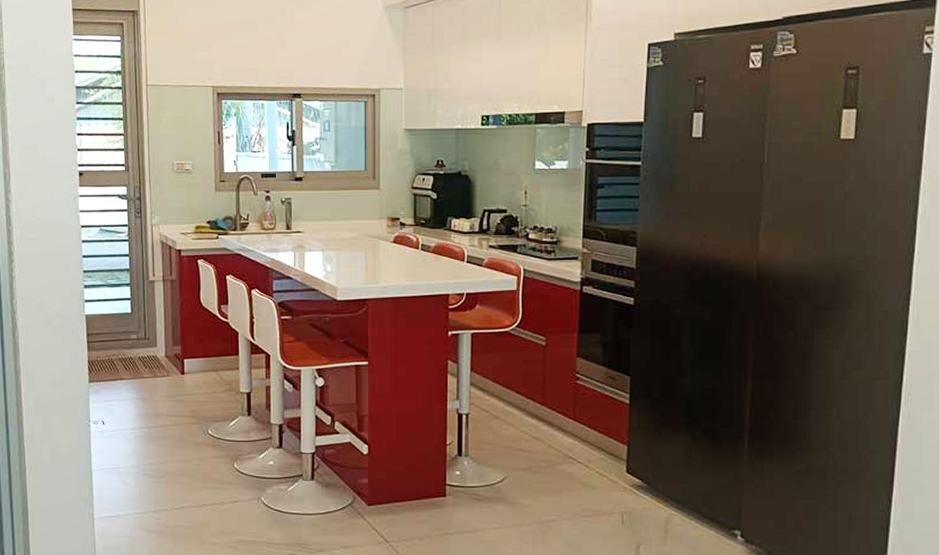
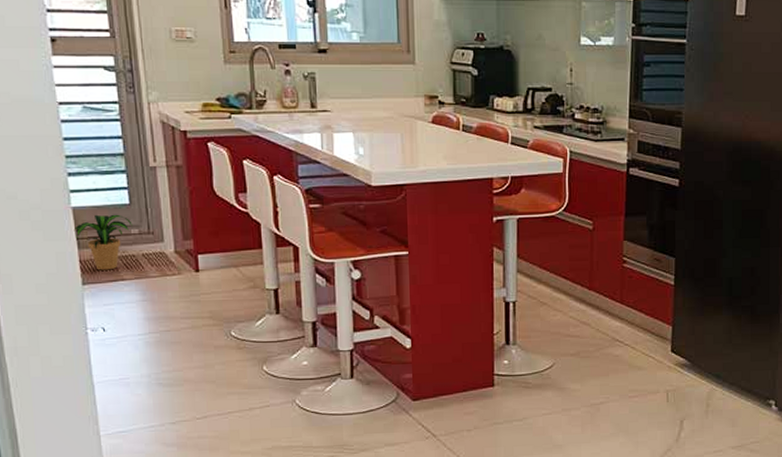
potted plant: none [85,321,132,370] -> present [73,214,133,270]

